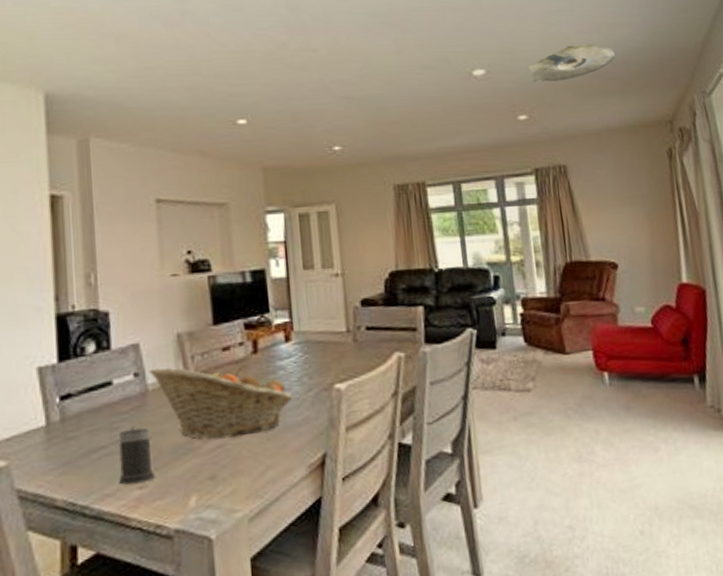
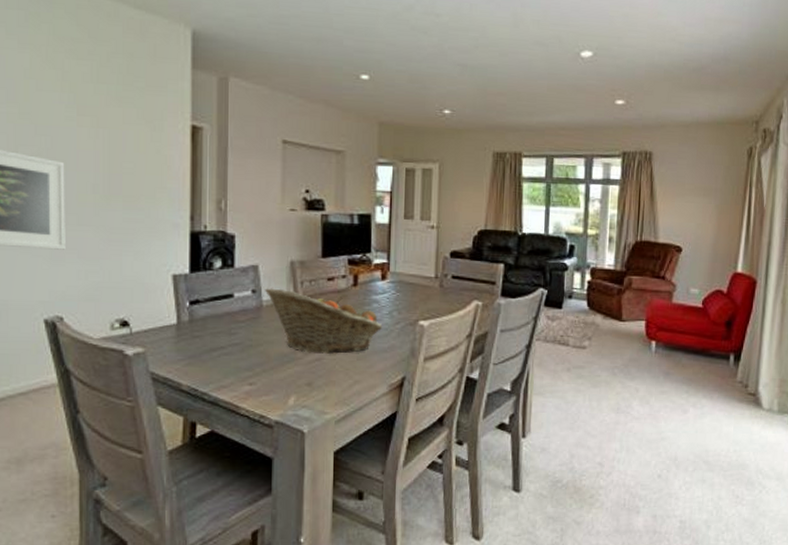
mug: present [119,427,155,485] -> none [234,334,263,380]
ceiling light: present [527,43,616,83] -> none [632,36,718,71]

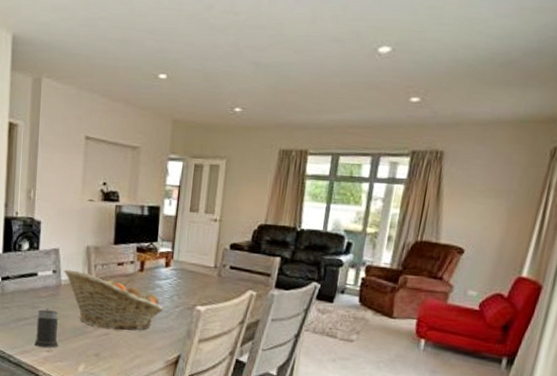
mug: none [234,334,263,380] -> present [34,308,58,348]

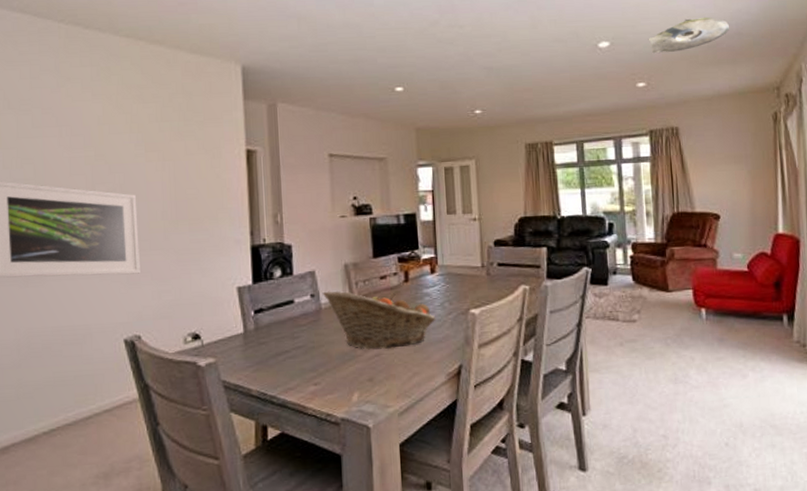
mug: present [34,308,58,348] -> none [299,336,326,382]
ceiling light: none [434,28,531,66] -> present [648,17,730,54]

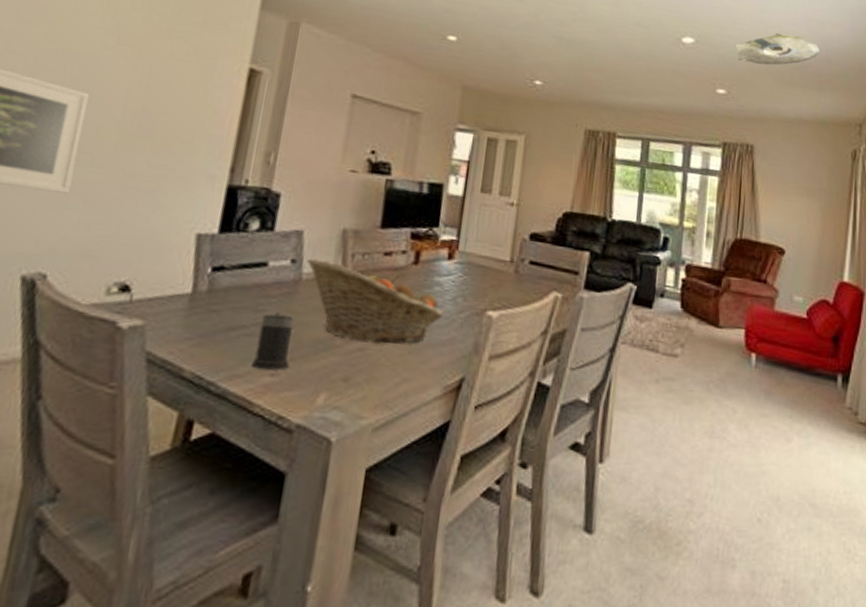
mug: none [299,336,326,382] -> present [251,312,294,371]

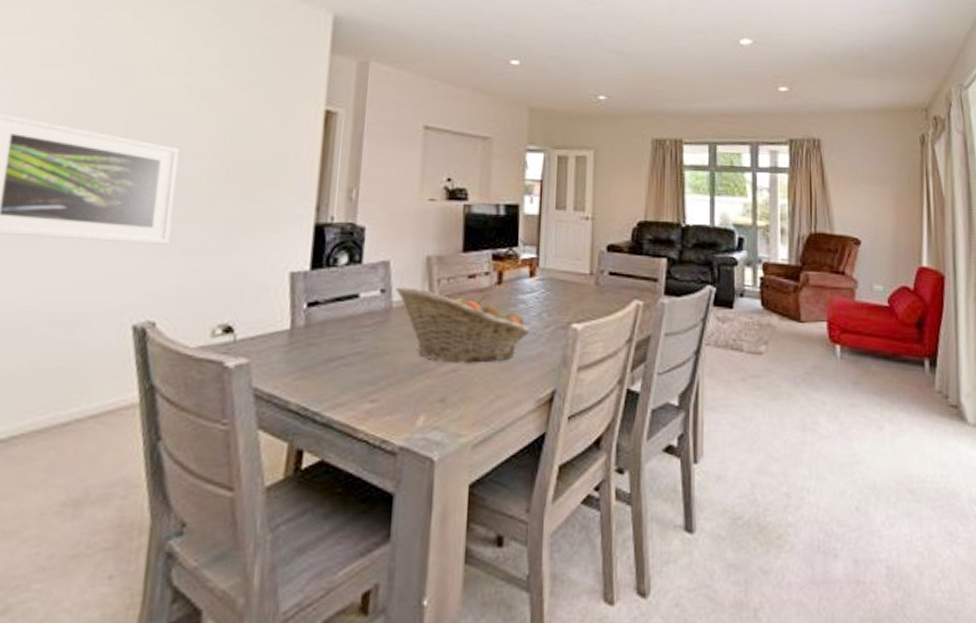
mug: present [251,312,294,371] -> none [352,341,388,396]
ceiling light: present [735,33,820,66] -> none [793,26,879,59]

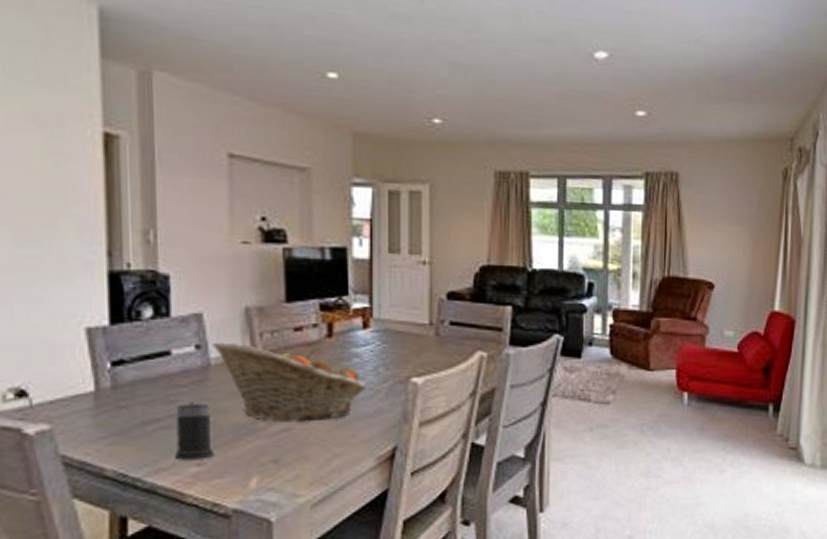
mug: none [352,341,388,396] -> present [175,401,214,460]

